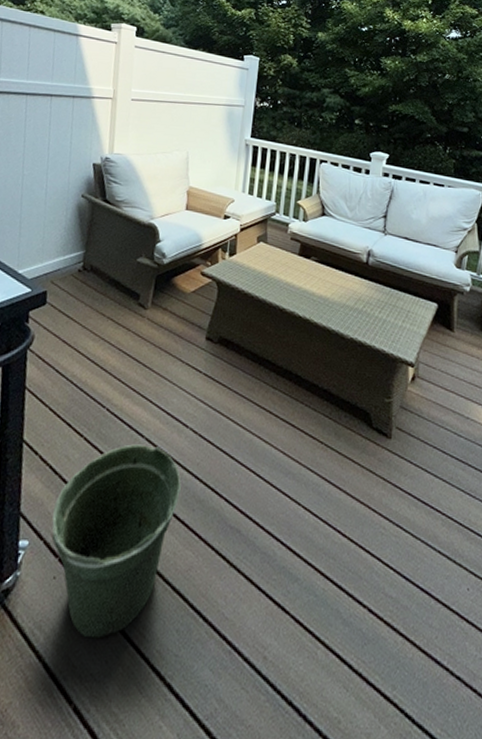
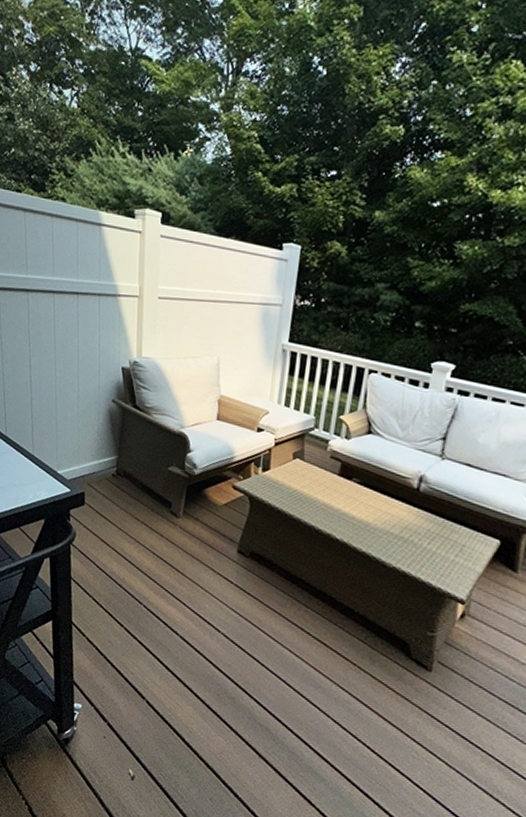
flower pot: present [51,444,181,639] -> none [100,639,214,791]

